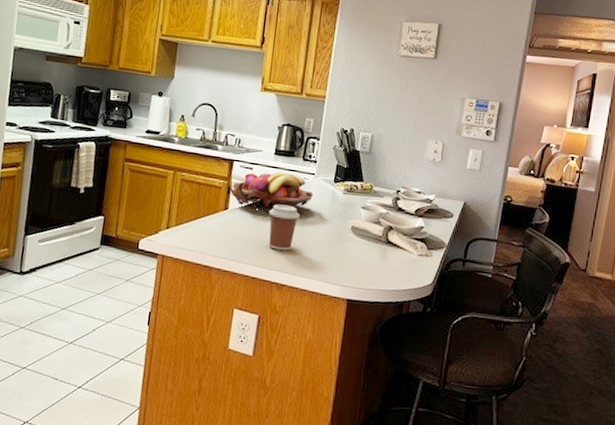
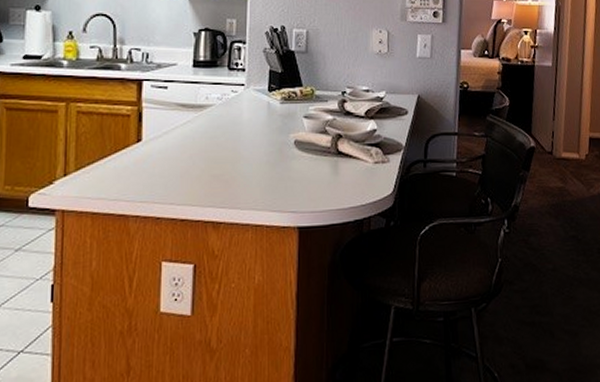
fruit basket: present [229,172,313,210] -> none [141,87,245,136]
coffee cup: present [268,204,300,251] -> none [193,126,232,182]

